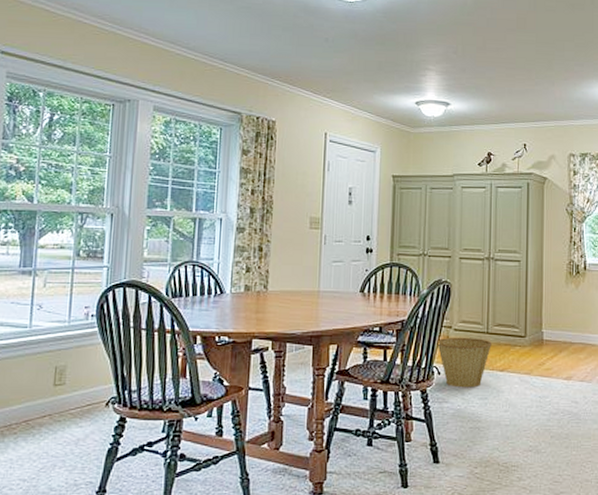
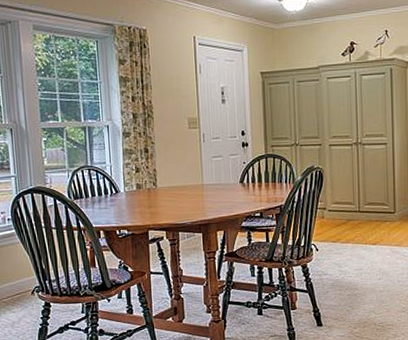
basket: present [436,337,492,388] -> none [312,216,364,261]

